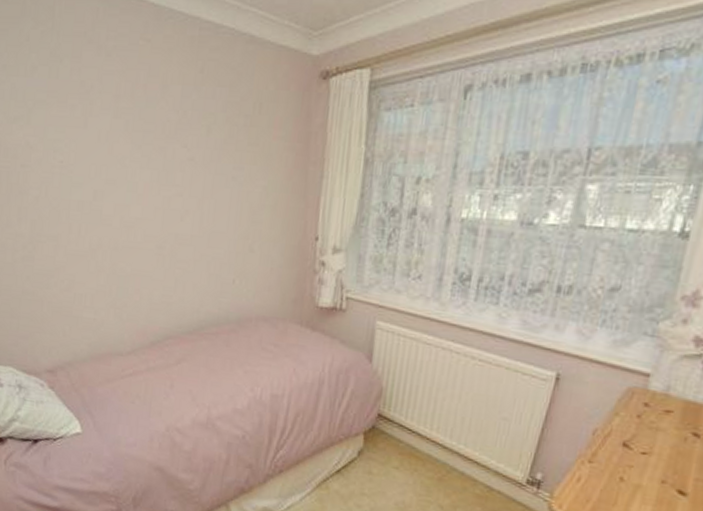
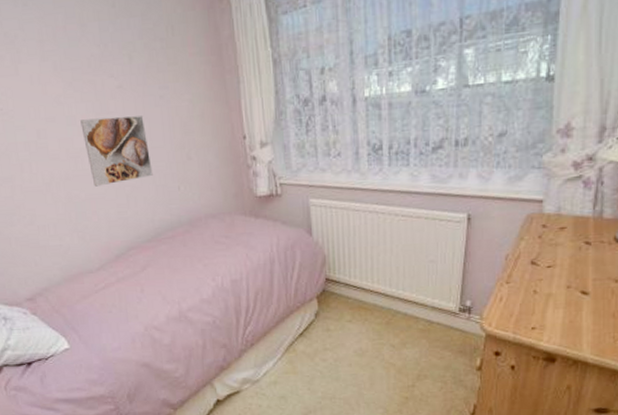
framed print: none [141,188,211,264] -> present [80,115,153,187]

